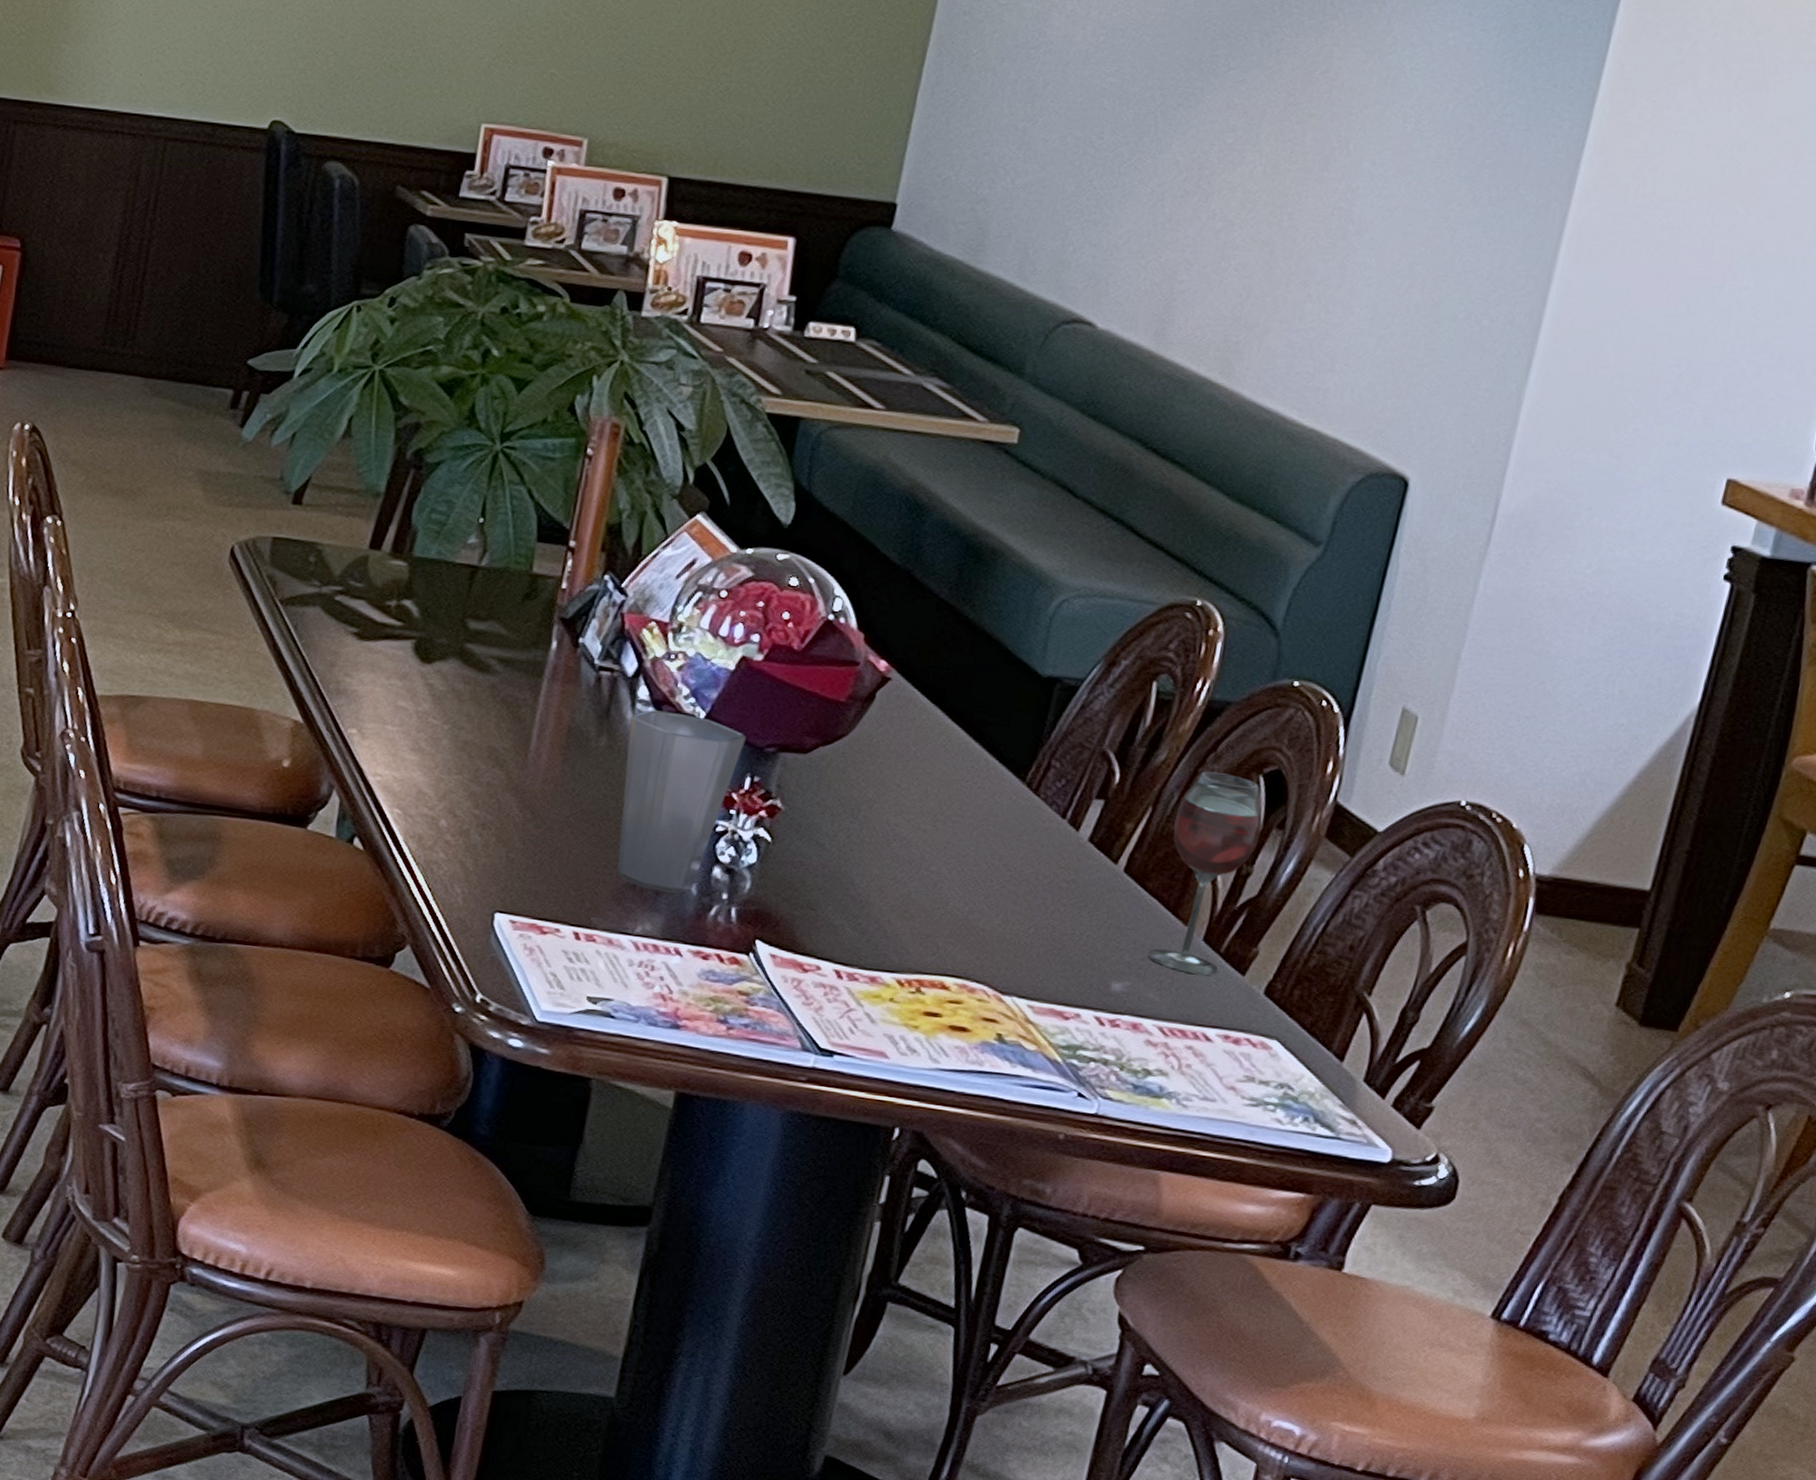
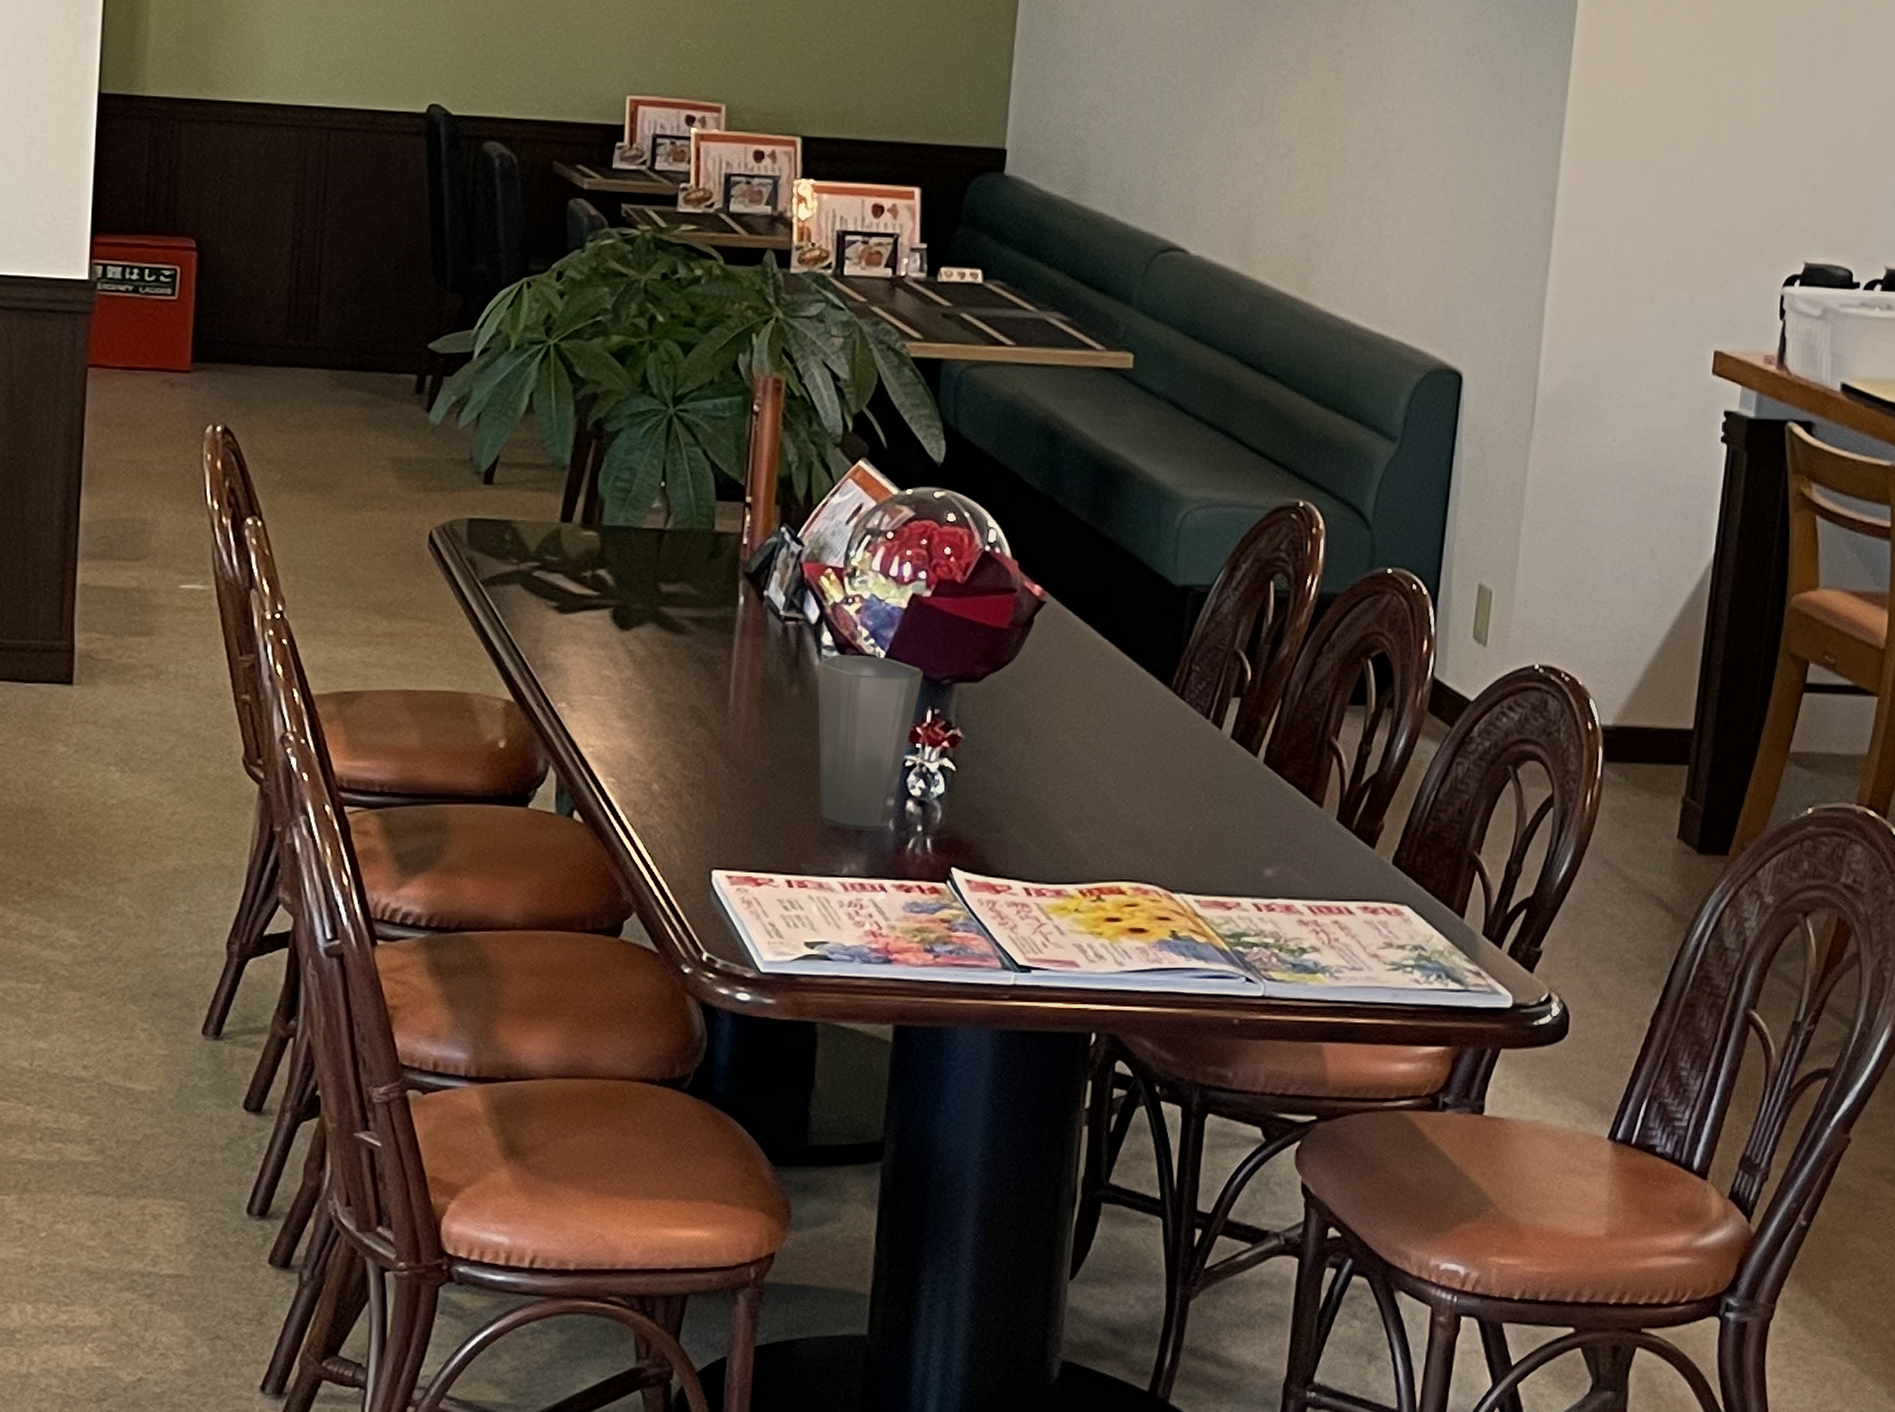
wineglass: present [1148,771,1263,976] -> none [1292,661,1375,853]

